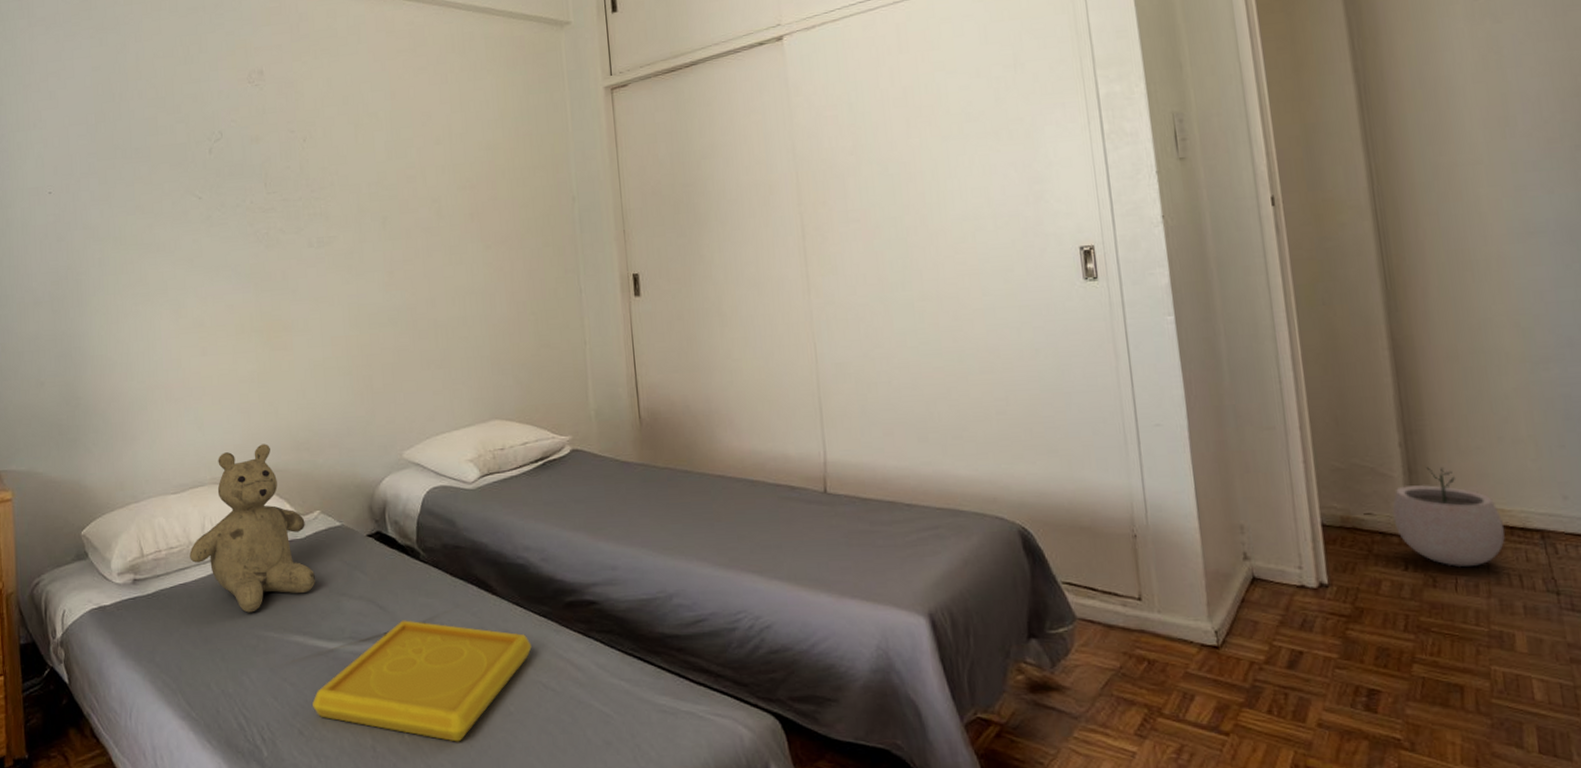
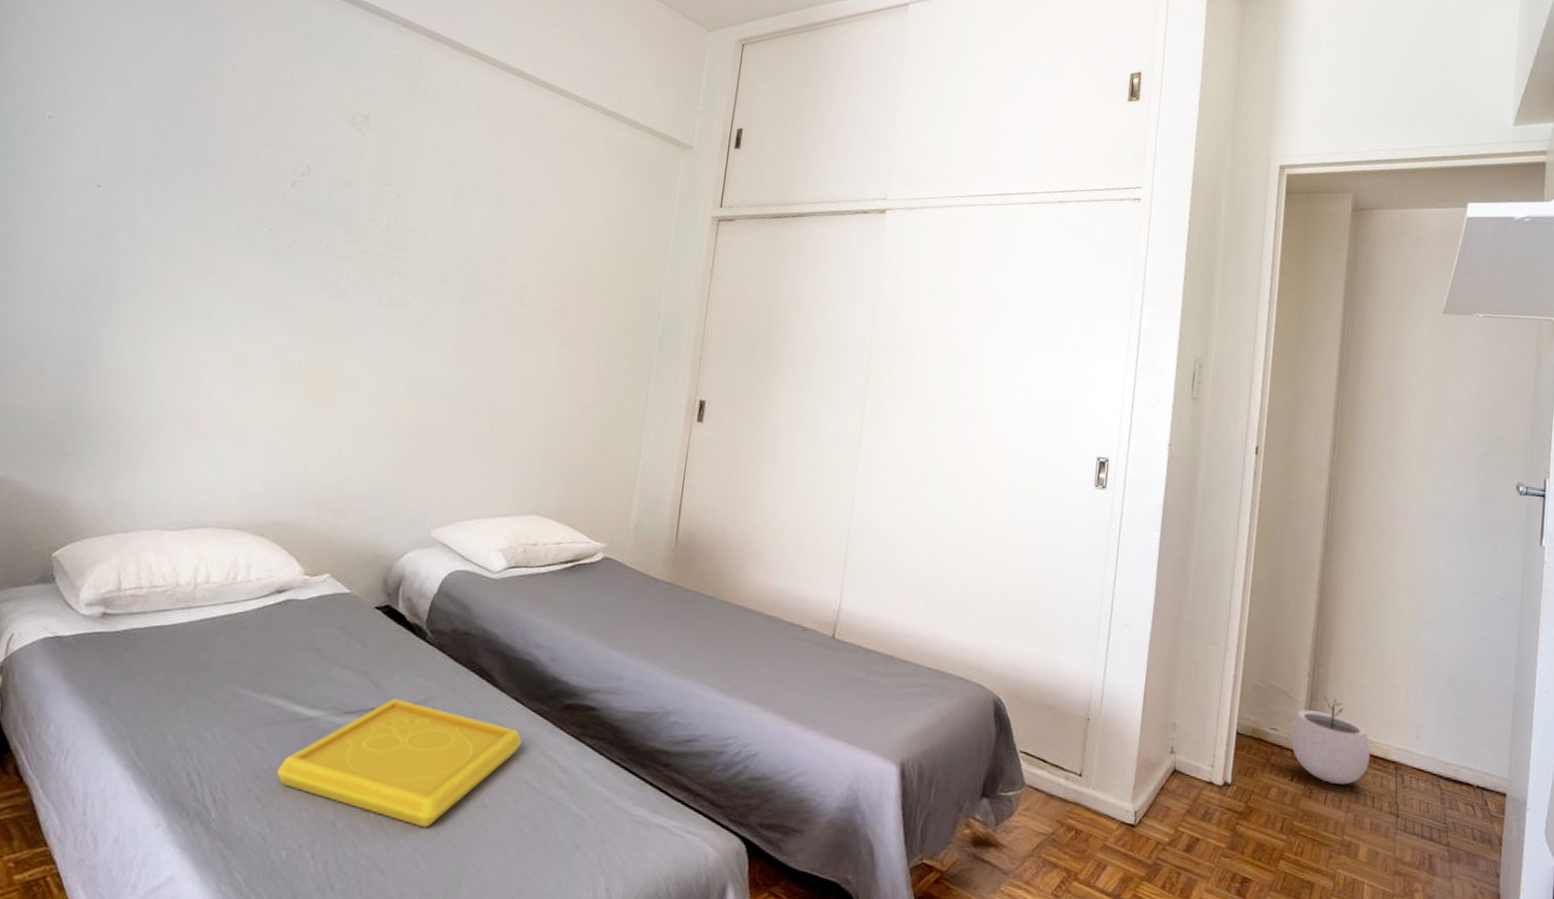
teddy bear: present [189,444,316,613] -> none [174,495,312,668]

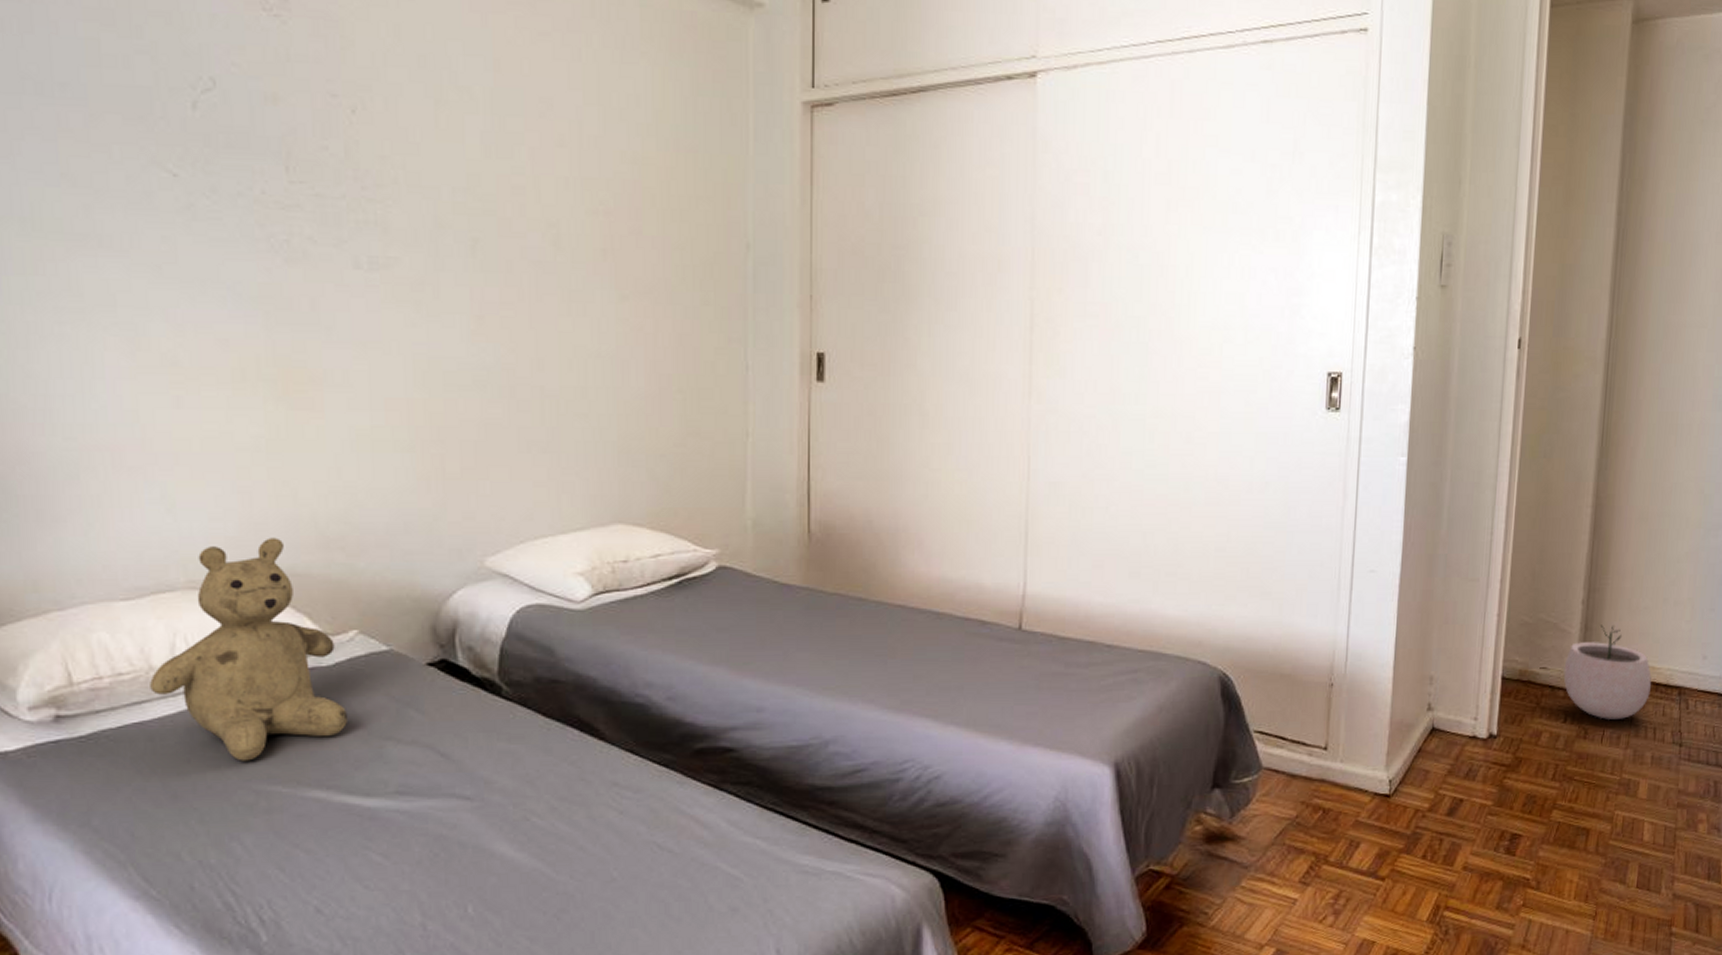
teddy bear: none [174,495,312,668] -> present [150,537,349,761]
serving tray: present [277,698,522,828] -> none [337,770,647,915]

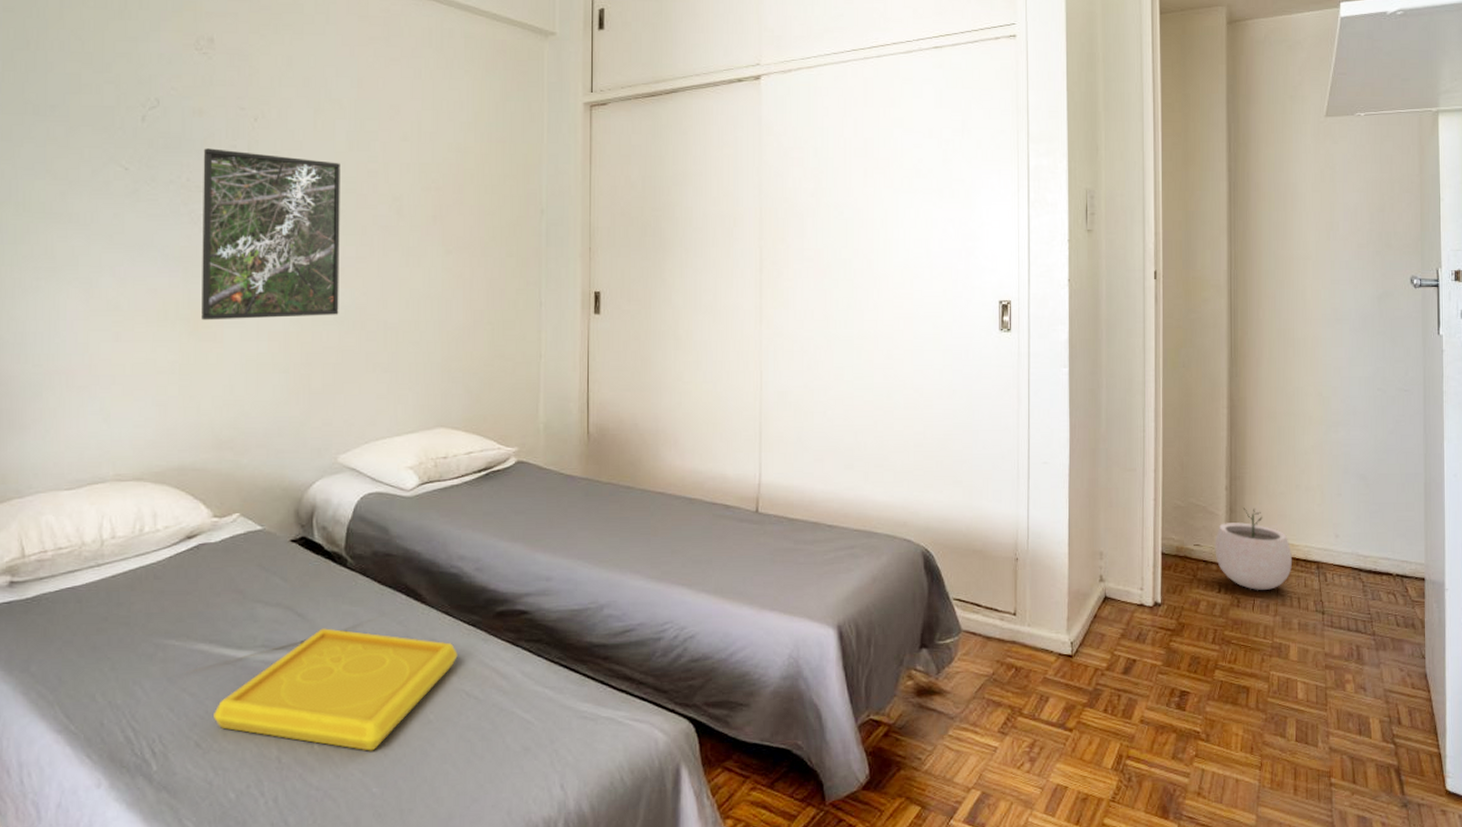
teddy bear: present [150,537,349,761] -> none [82,440,229,619]
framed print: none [282,149,479,383] -> present [201,148,340,320]
serving tray: none [337,770,647,915] -> present [214,628,458,751]

